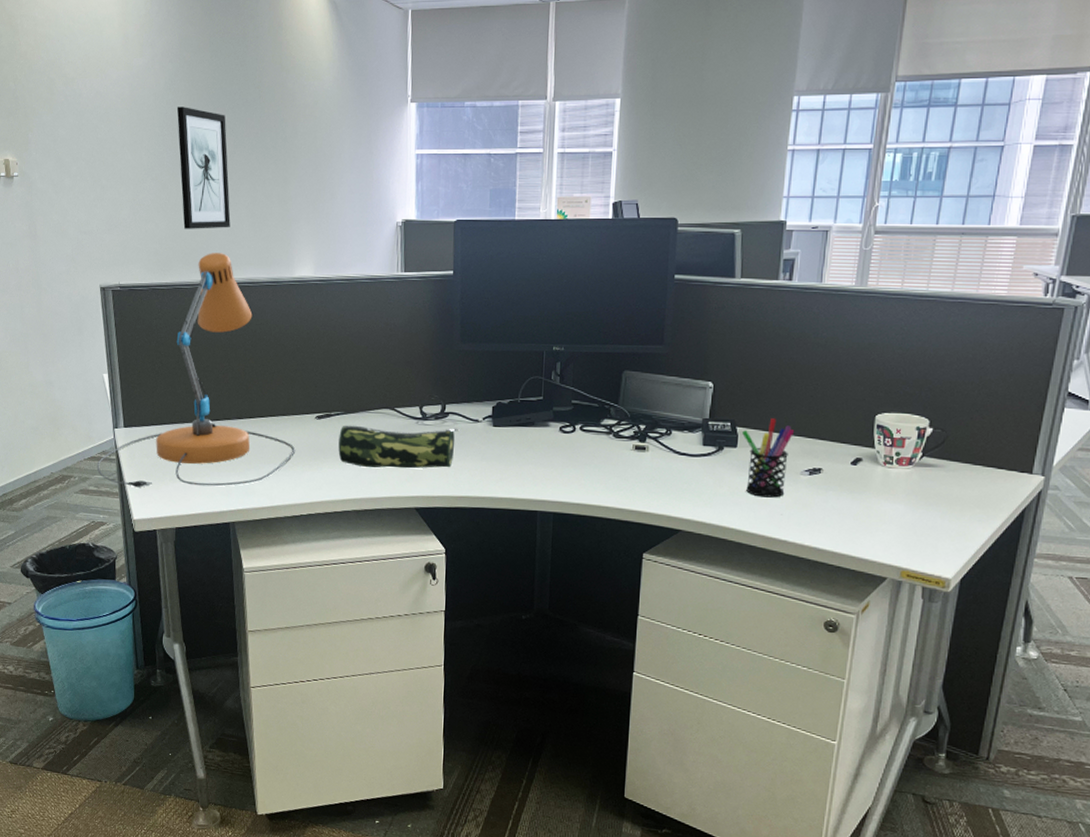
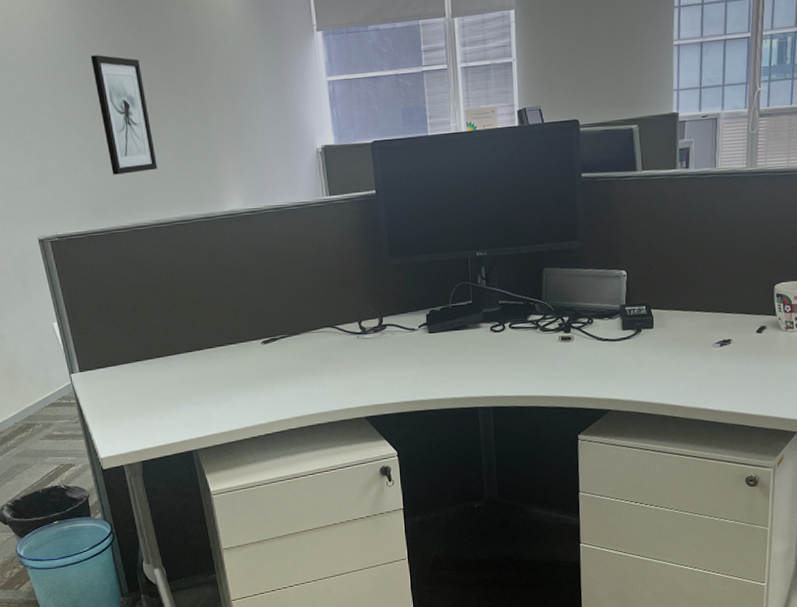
desk lamp: present [96,253,296,488] -> none [58,195,247,428]
pencil case: present [338,425,458,469] -> none [286,338,397,385]
pen holder: present [742,418,795,498] -> none [657,298,704,372]

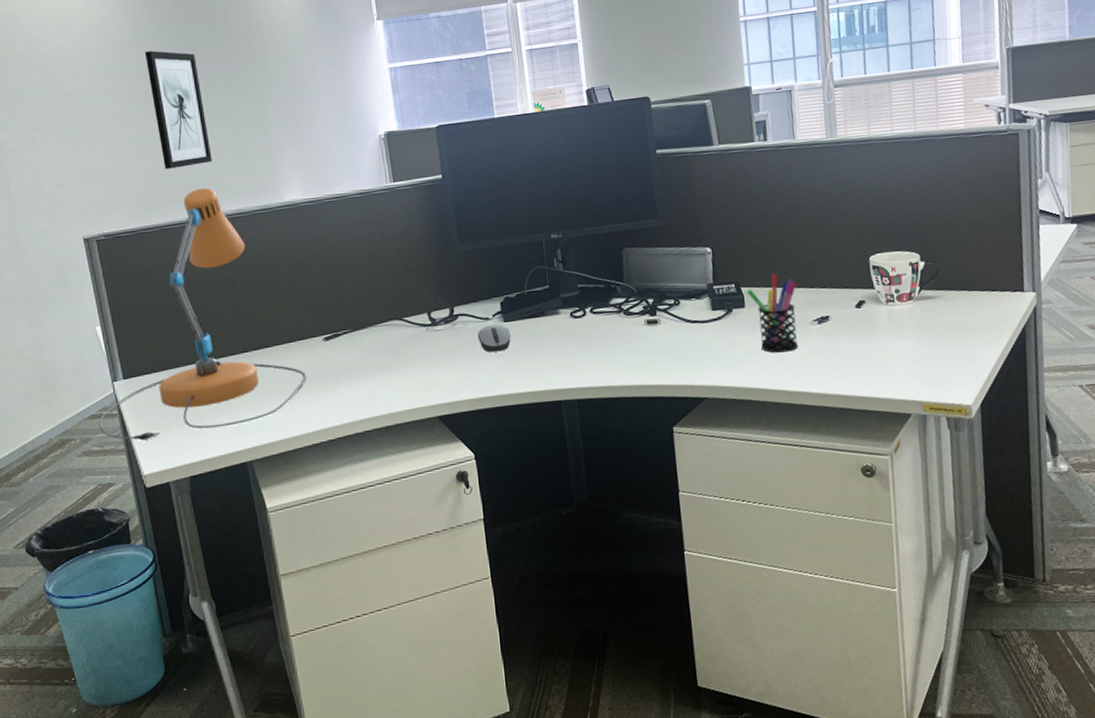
desk lamp: none [58,195,247,428] -> present [98,188,307,441]
computer mouse: none [404,335,435,361] -> present [478,324,512,353]
pen holder: none [657,298,704,372] -> present [747,274,799,353]

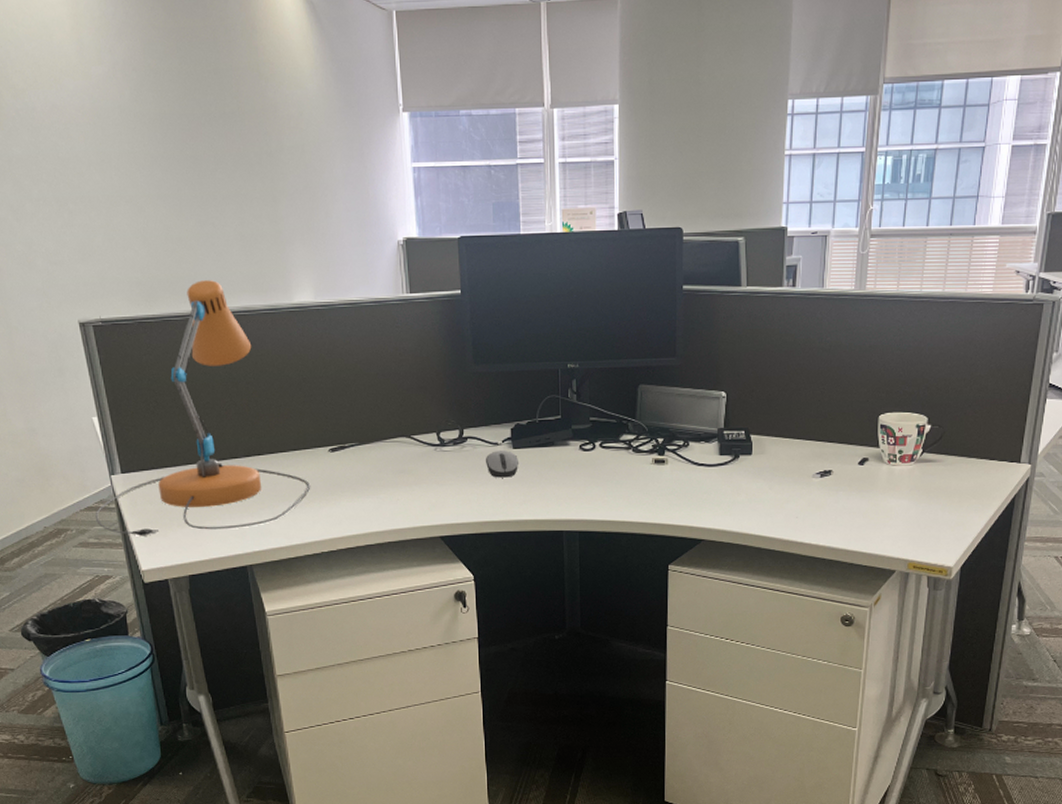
wall art: present [144,50,212,169] -> none [146,120,219,256]
pen holder: present [747,274,799,353] -> none [756,424,805,502]

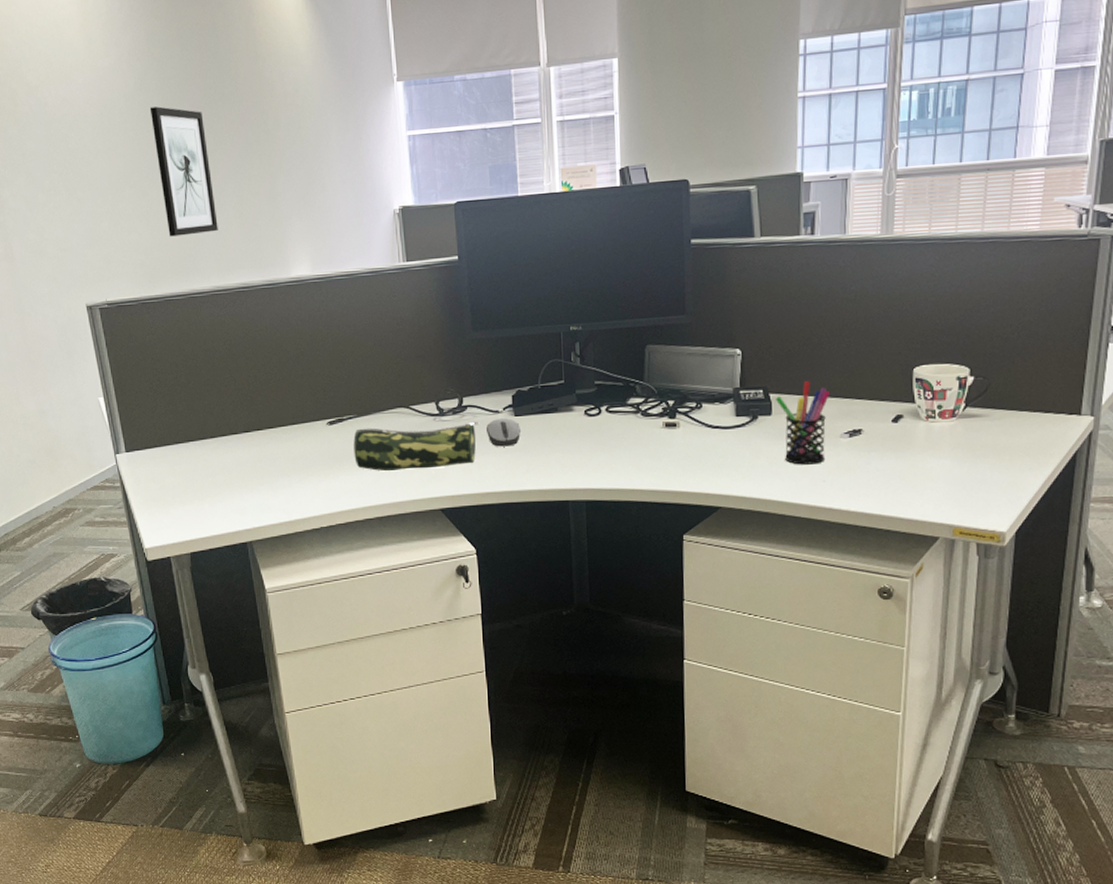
desk lamp: present [95,280,311,536] -> none [101,258,310,514]
wall art: none [146,120,219,256] -> present [149,106,218,237]
pencil case: none [355,452,478,499] -> present [353,421,479,472]
pen holder: none [756,424,805,502] -> present [776,381,831,465]

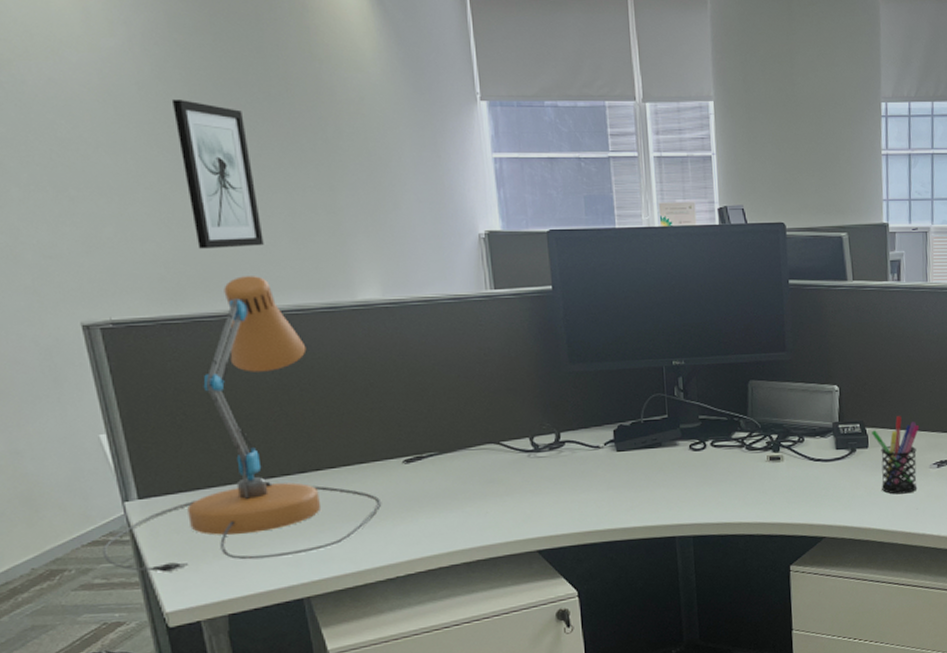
desk lamp: none [101,258,310,514] -> present [102,276,382,572]
pencil case: present [353,421,479,472] -> none [435,457,578,513]
computer mouse: present [487,418,522,447] -> none [587,454,625,484]

